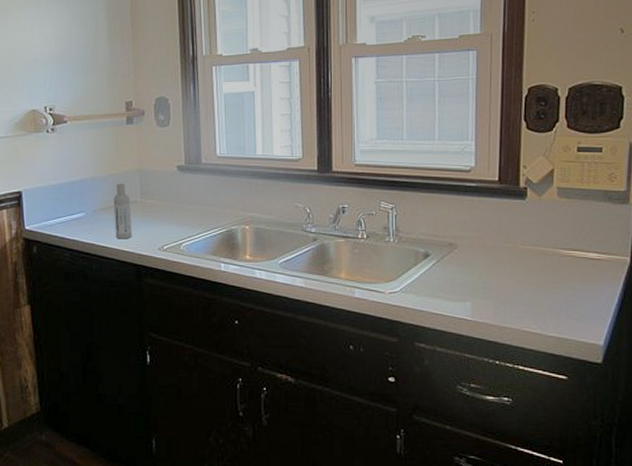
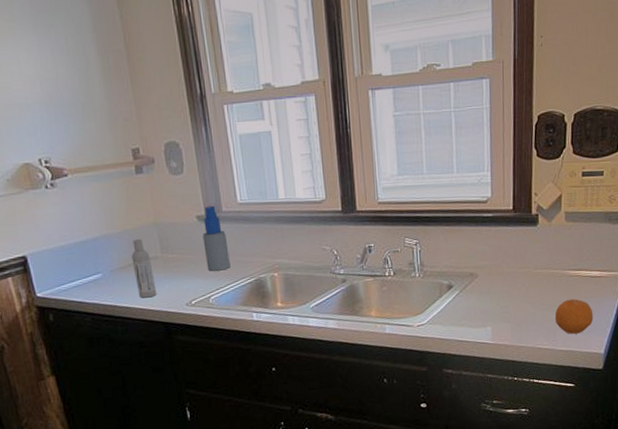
spray bottle: none [180,157,204,219] -> present [202,205,230,271]
fruit: none [544,280,591,320] -> present [554,298,593,334]

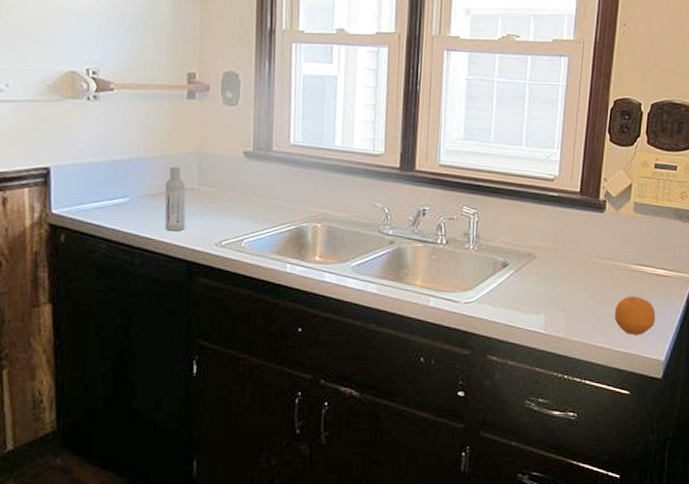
spray bottle: present [202,205,230,271] -> none [245,142,273,213]

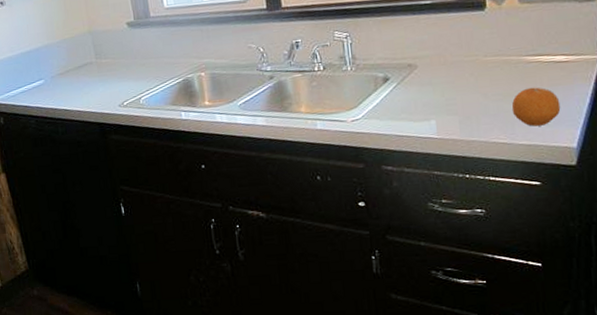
bottle: present [164,167,186,232] -> none [69,47,92,101]

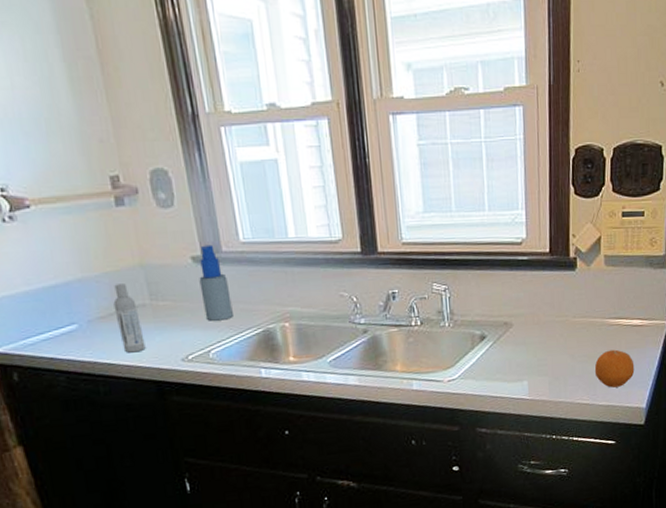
bottle: none [69,47,92,101] -> present [113,284,146,353]
spray bottle: none [132,12,159,74] -> present [199,244,233,321]

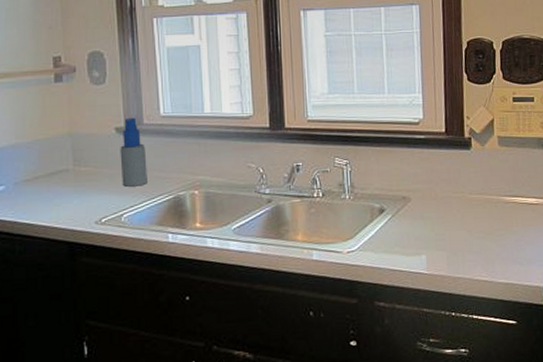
bottle: present [113,284,146,353] -> none [40,150,63,214]
fruit: present [594,349,635,388] -> none [492,226,533,265]

